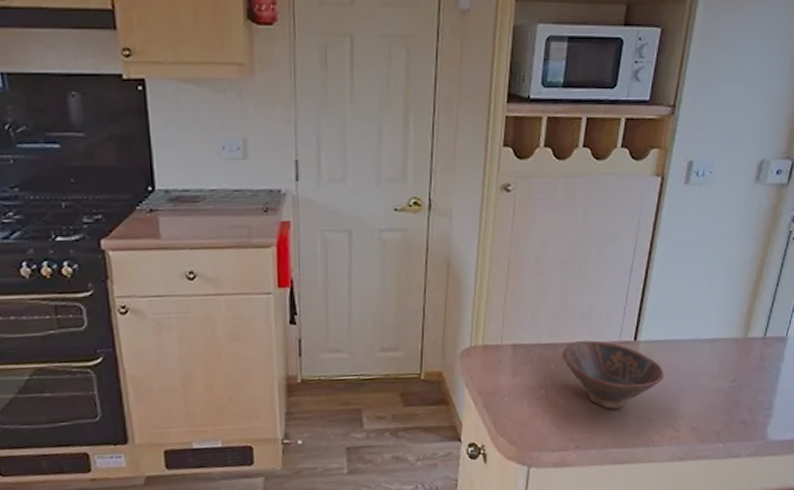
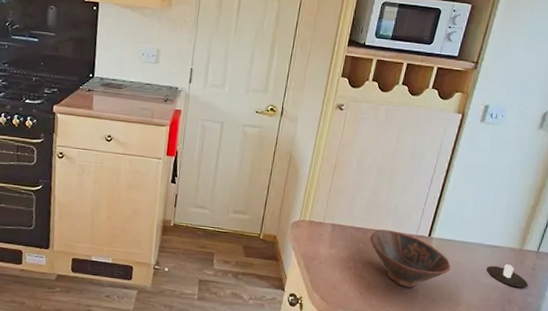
candle: none [707,359,757,386] -> present [487,264,529,288]

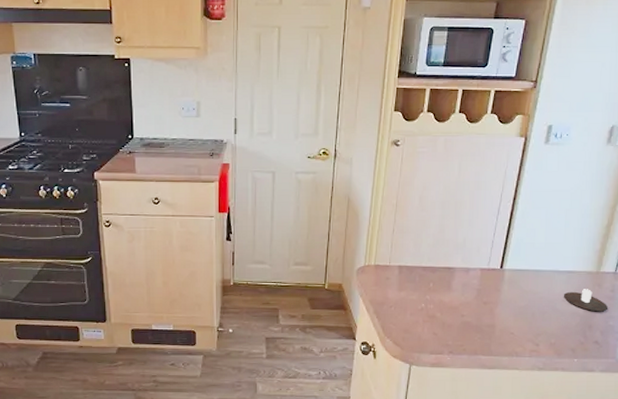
bowl: present [369,229,451,288] -> none [439,266,526,323]

